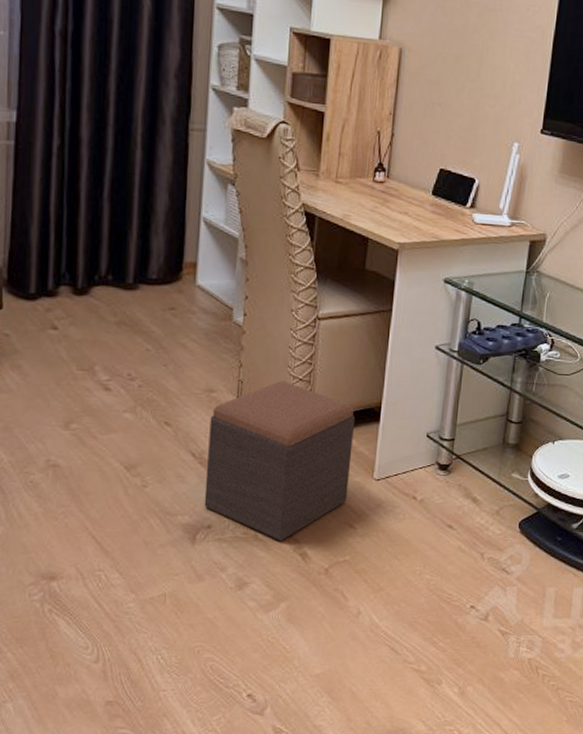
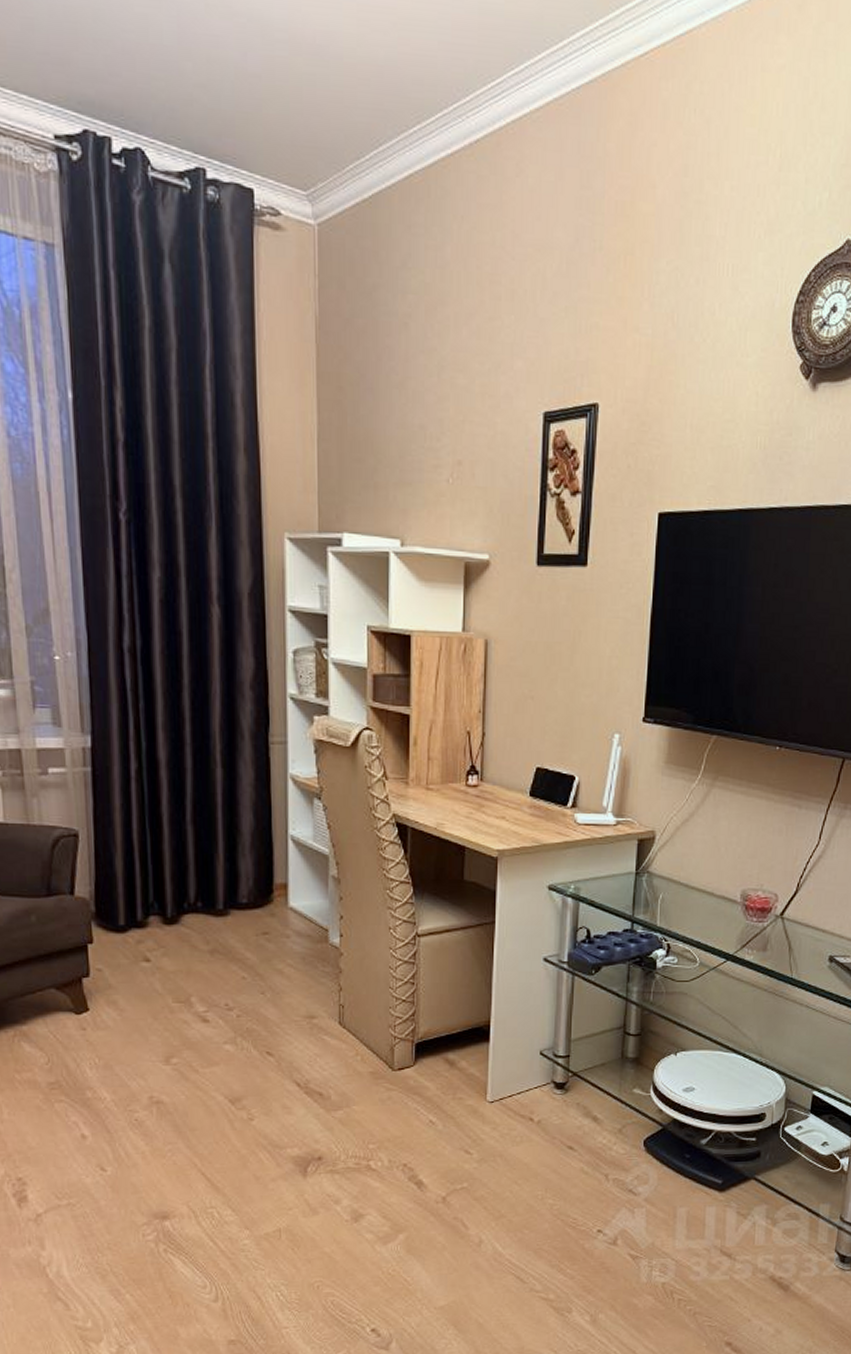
footstool: present [204,380,356,542] -> none [312,1003,464,1171]

